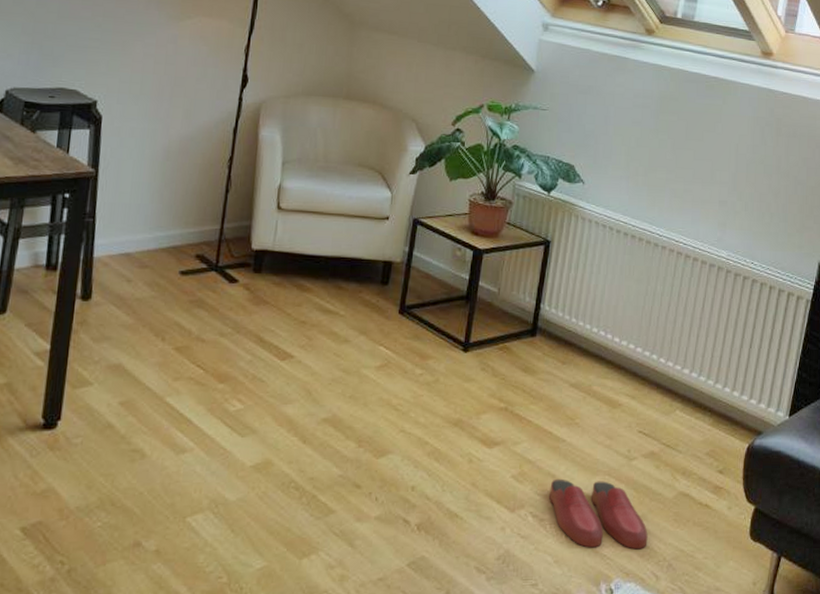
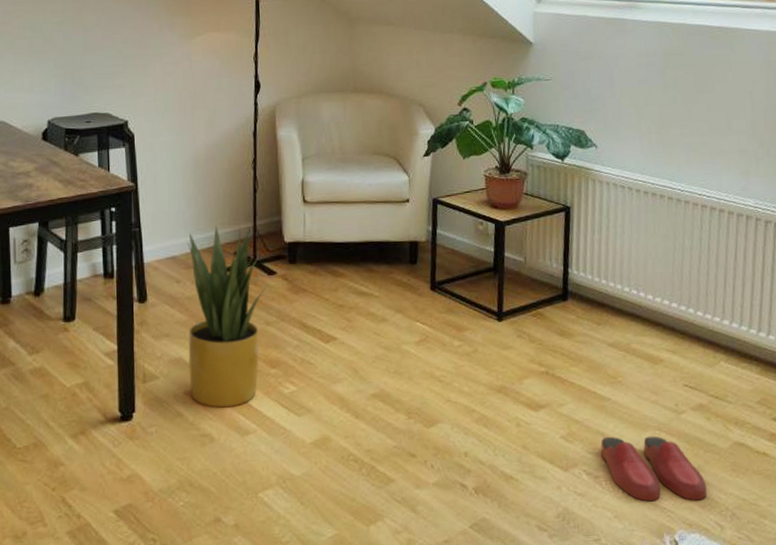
planter: none [126,224,229,422] -> present [187,226,269,408]

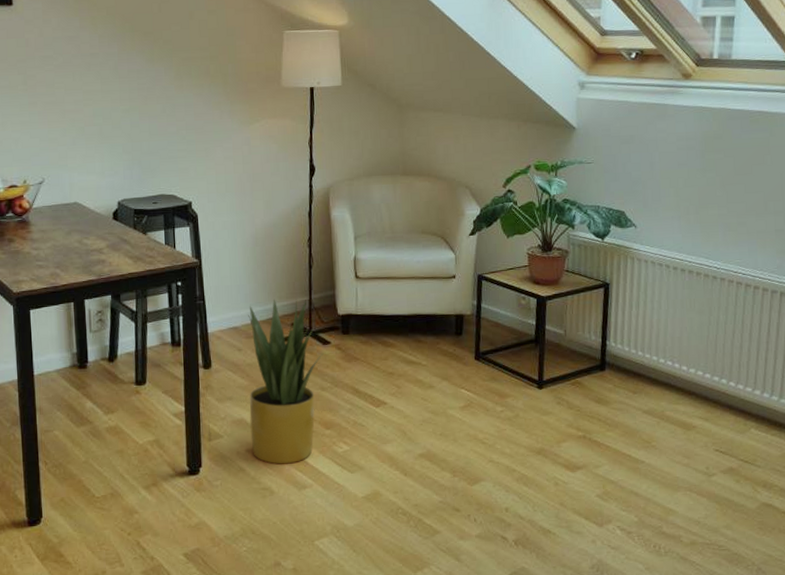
slippers: present [600,436,707,502] -> none [634,496,735,556]

